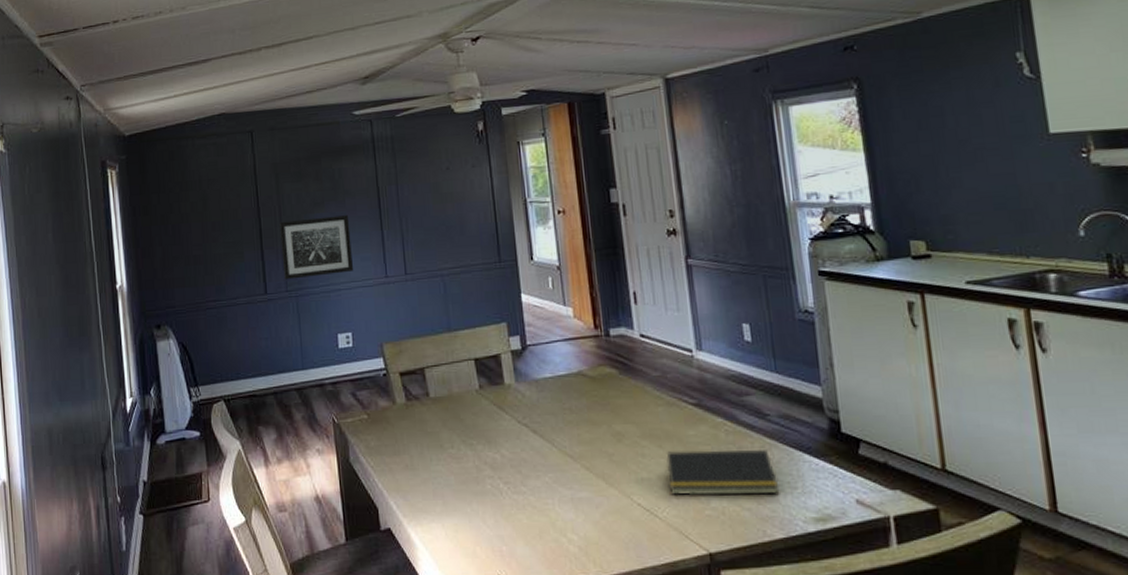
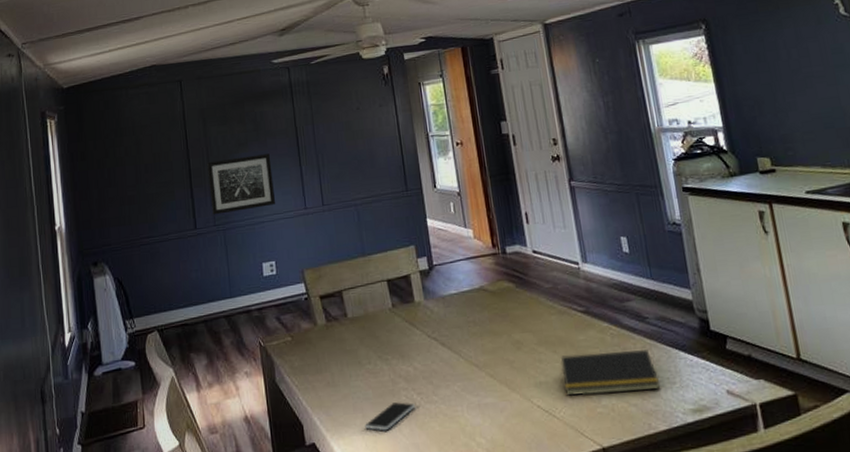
smartphone: none [445,491,501,520] -> present [365,402,415,431]

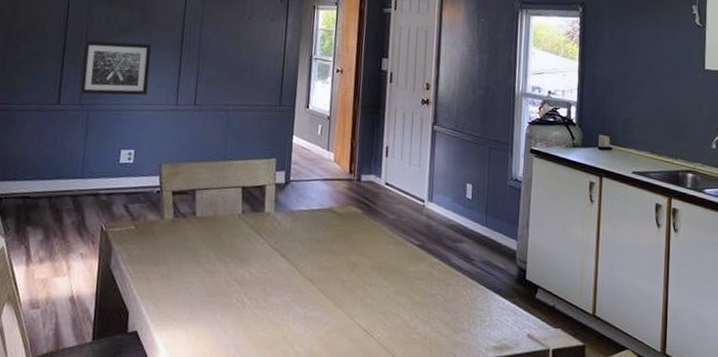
smartphone: present [365,402,415,431] -> none [190,303,244,329]
notepad: present [560,350,660,396] -> none [387,283,472,326]

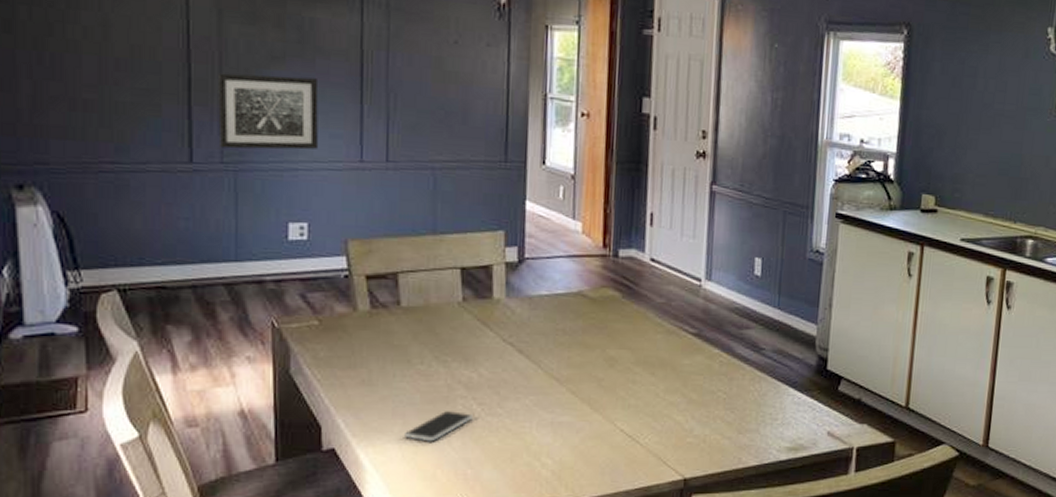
smartphone: none [190,303,244,329] -> present [405,411,473,442]

